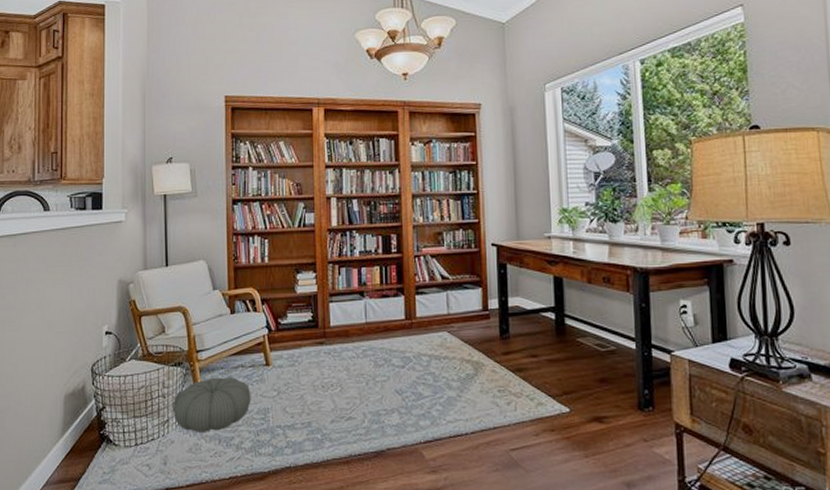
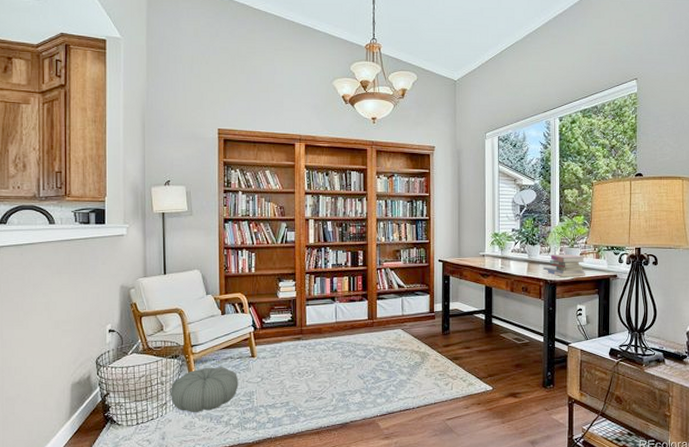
books: none [629,234,690,264] -> present [543,254,586,277]

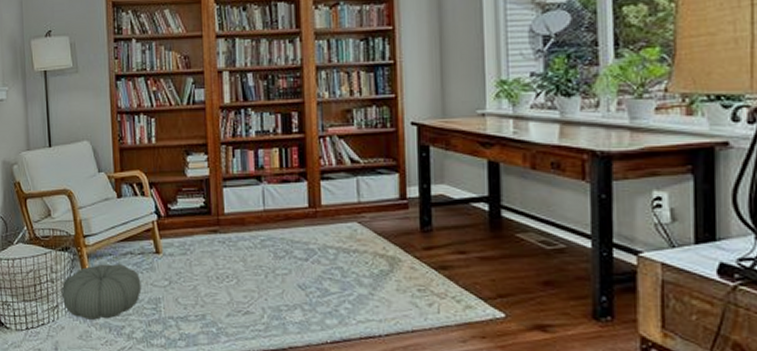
books: present [543,254,586,277] -> none [586,110,668,147]

